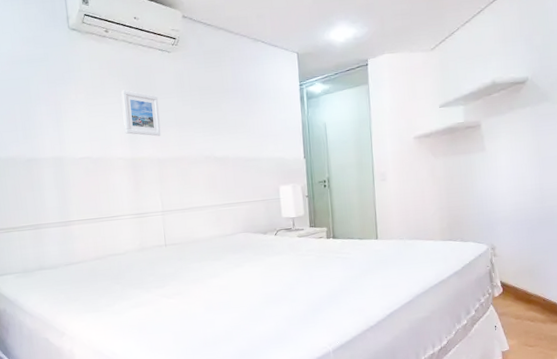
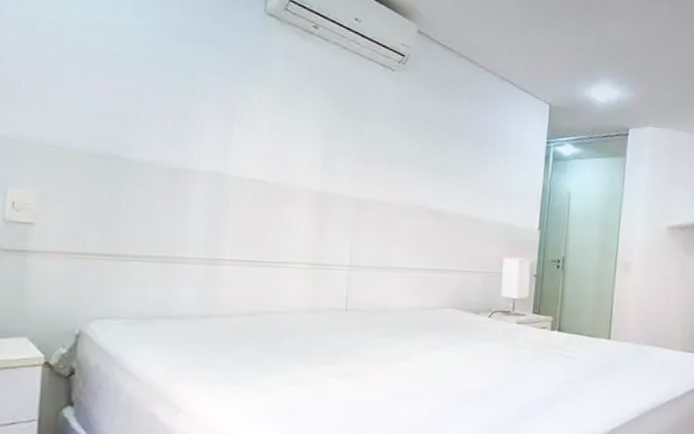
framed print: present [121,90,161,137] -> none [317,104,370,171]

